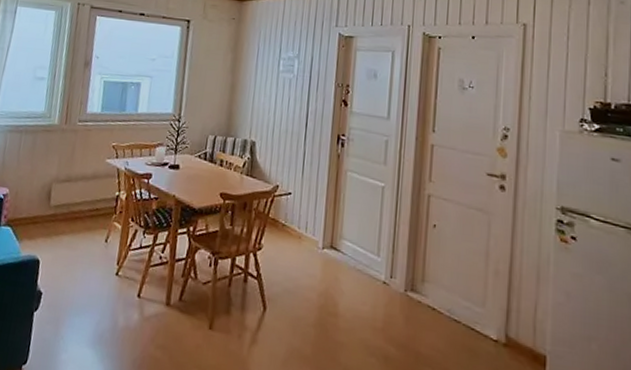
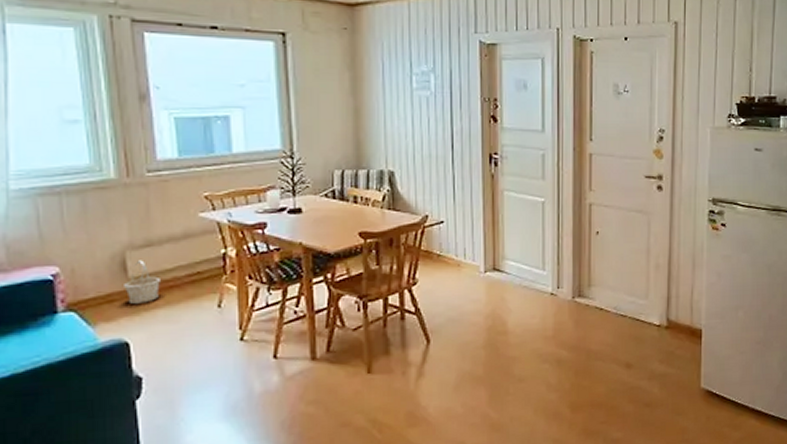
basket: none [45,192,71,229] -> present [124,260,160,304]

